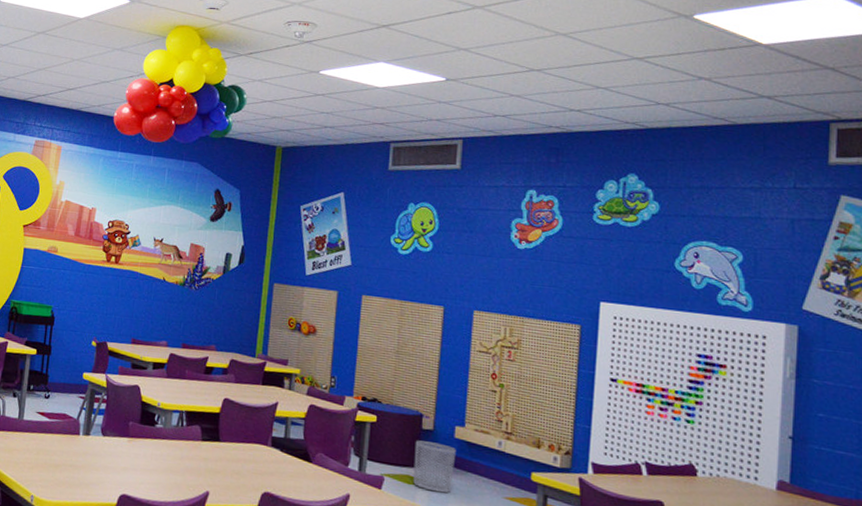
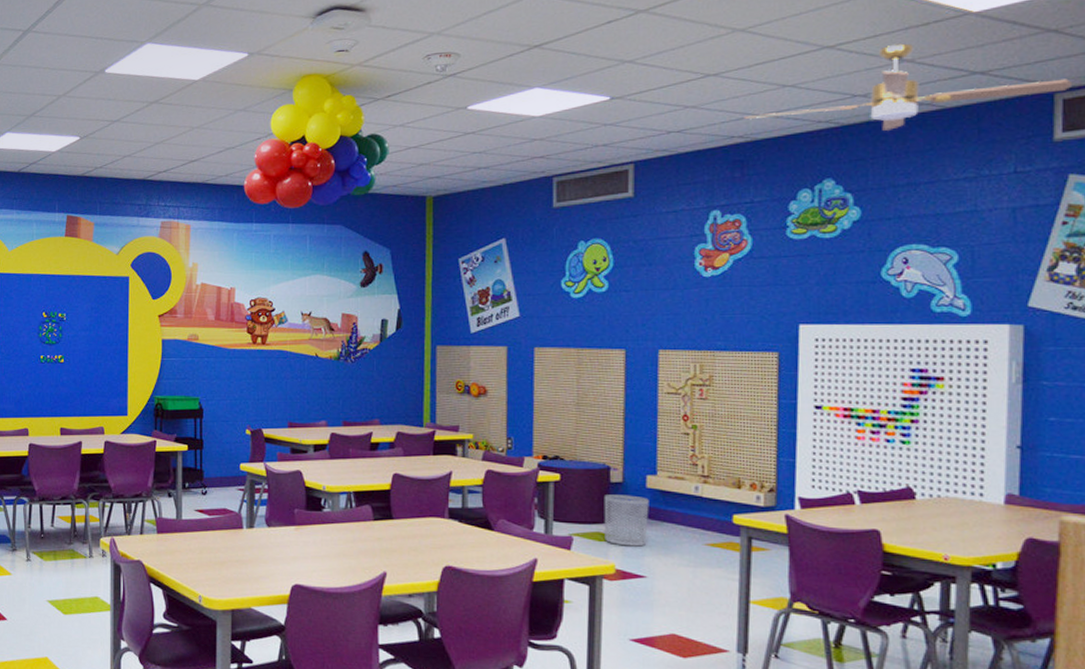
electric fan: none [561,63,846,138] -> present [744,43,1073,131]

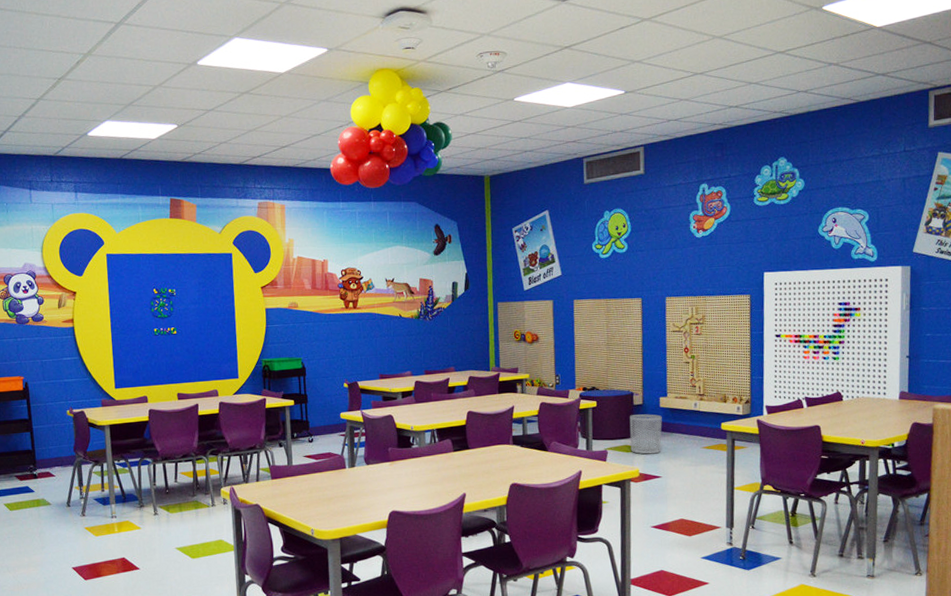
electric fan: present [744,43,1073,131] -> none [722,50,941,119]

